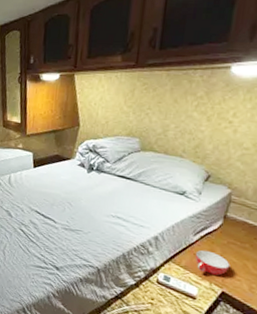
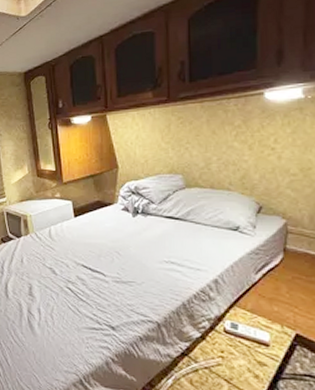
bowl: present [195,250,230,276] -> none [260,289,300,316]

